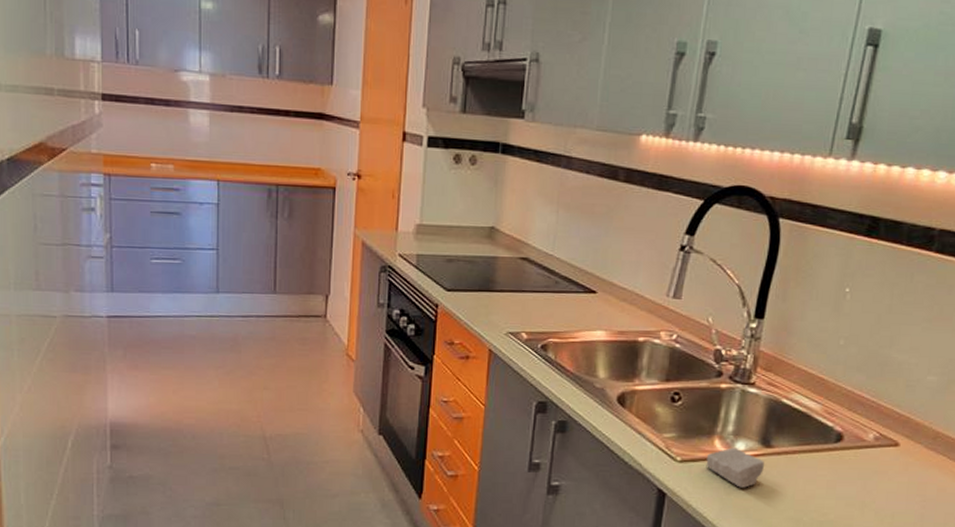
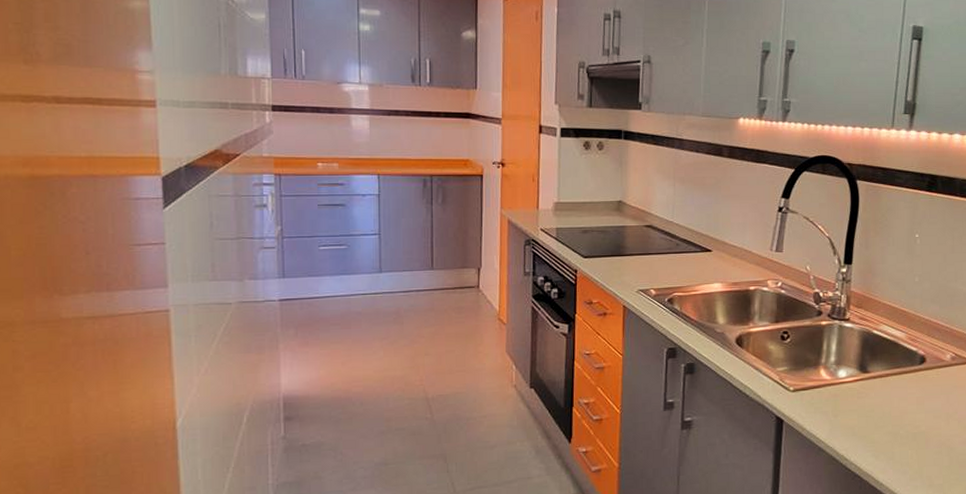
soap bar: present [706,447,764,488] -> none [815,375,863,410]

